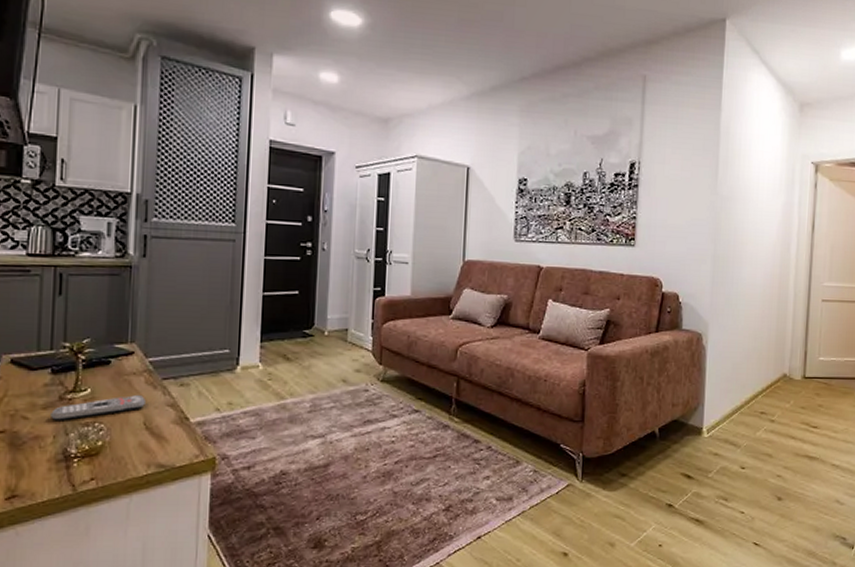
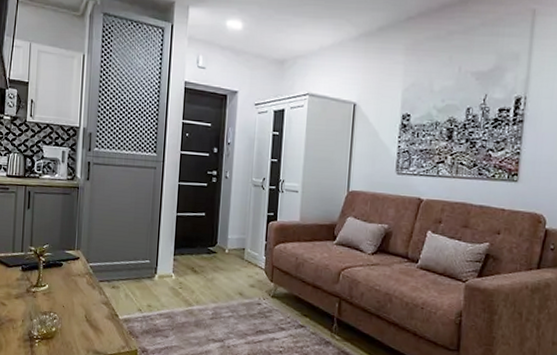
remote control: present [51,394,145,421] -> none [21,292,87,309]

